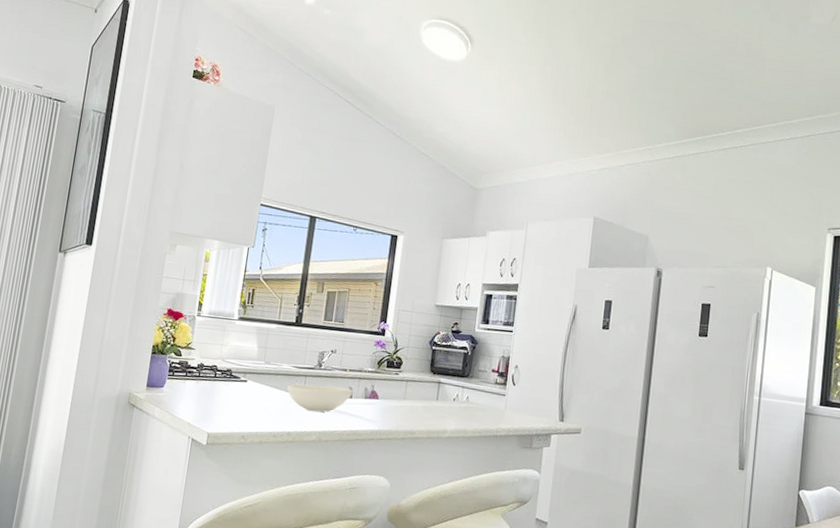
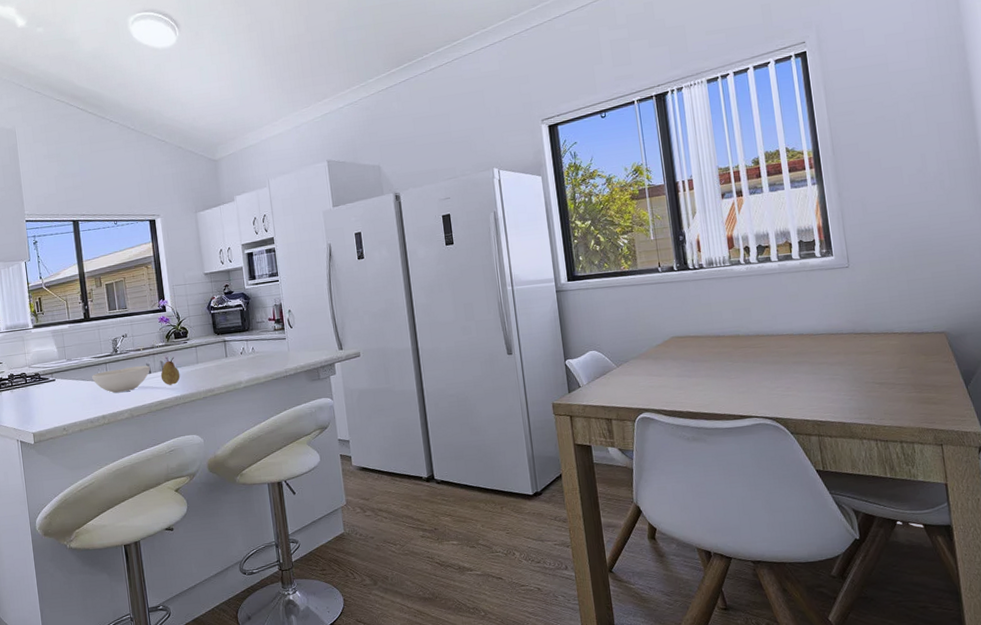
fruit: none [361,386,383,417] -> present [160,357,180,386]

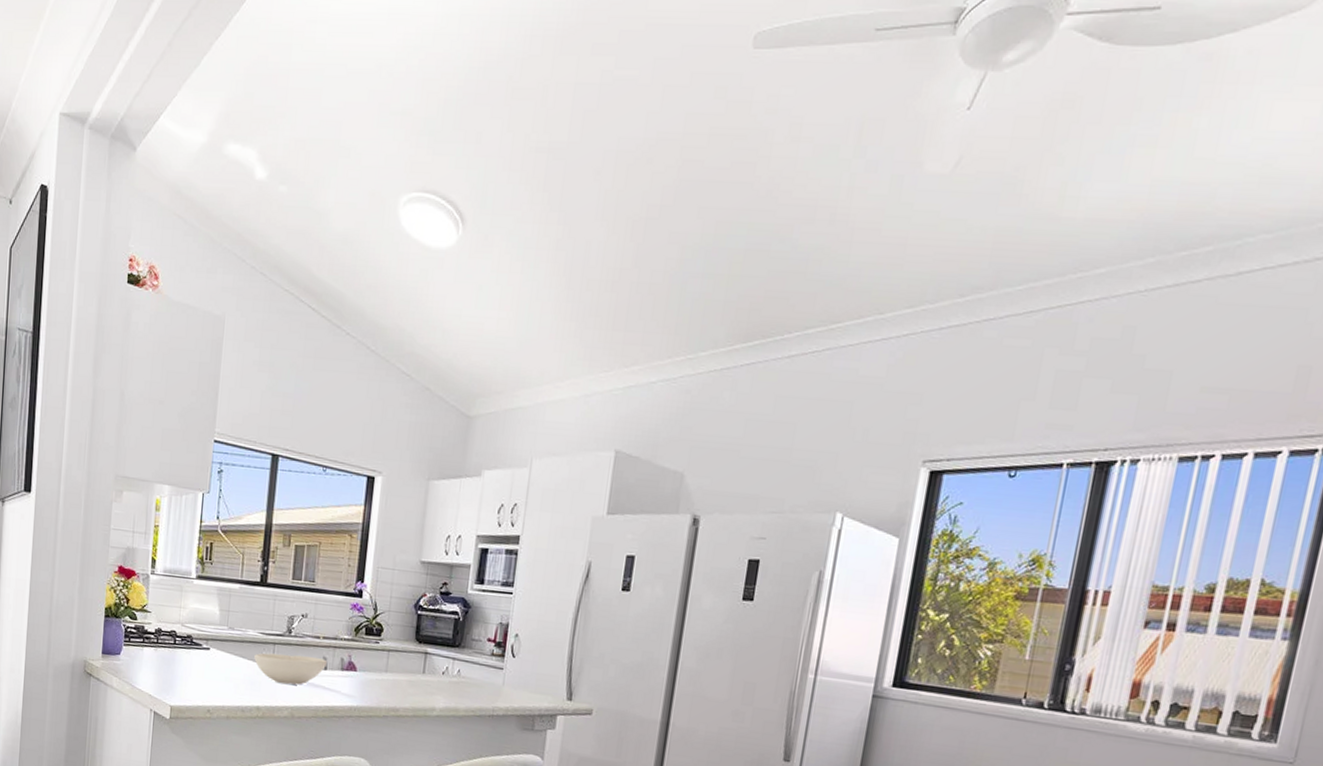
fruit: present [160,357,180,386] -> none [337,656,362,692]

